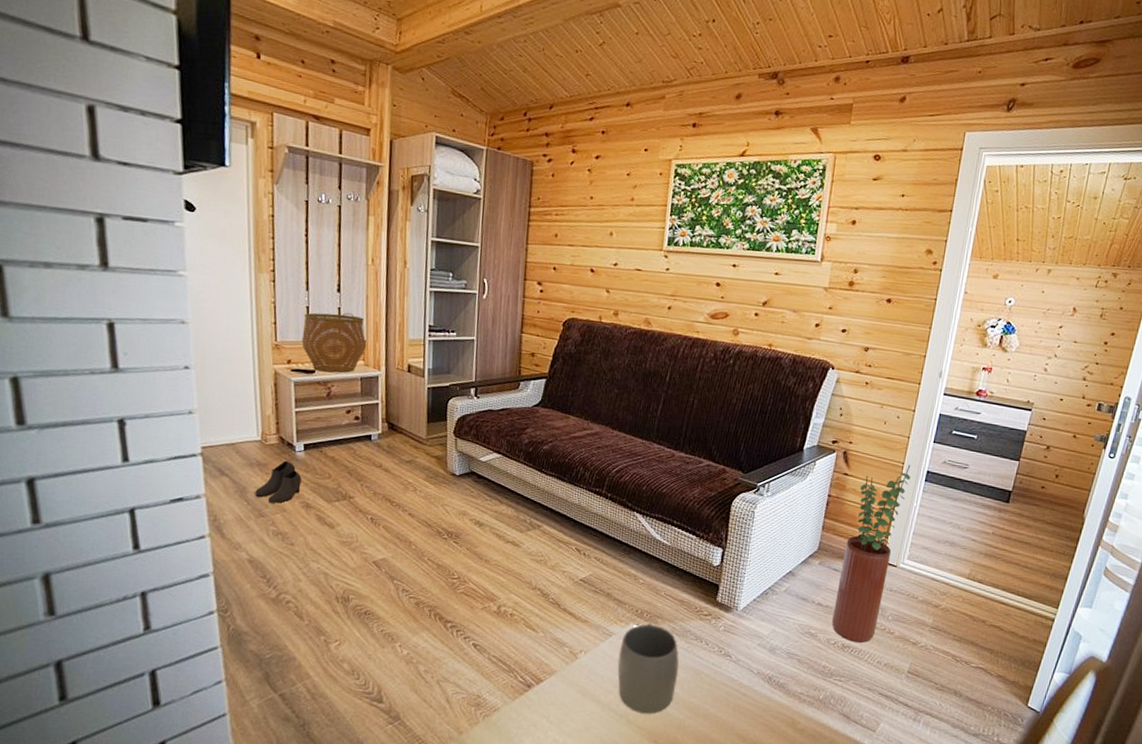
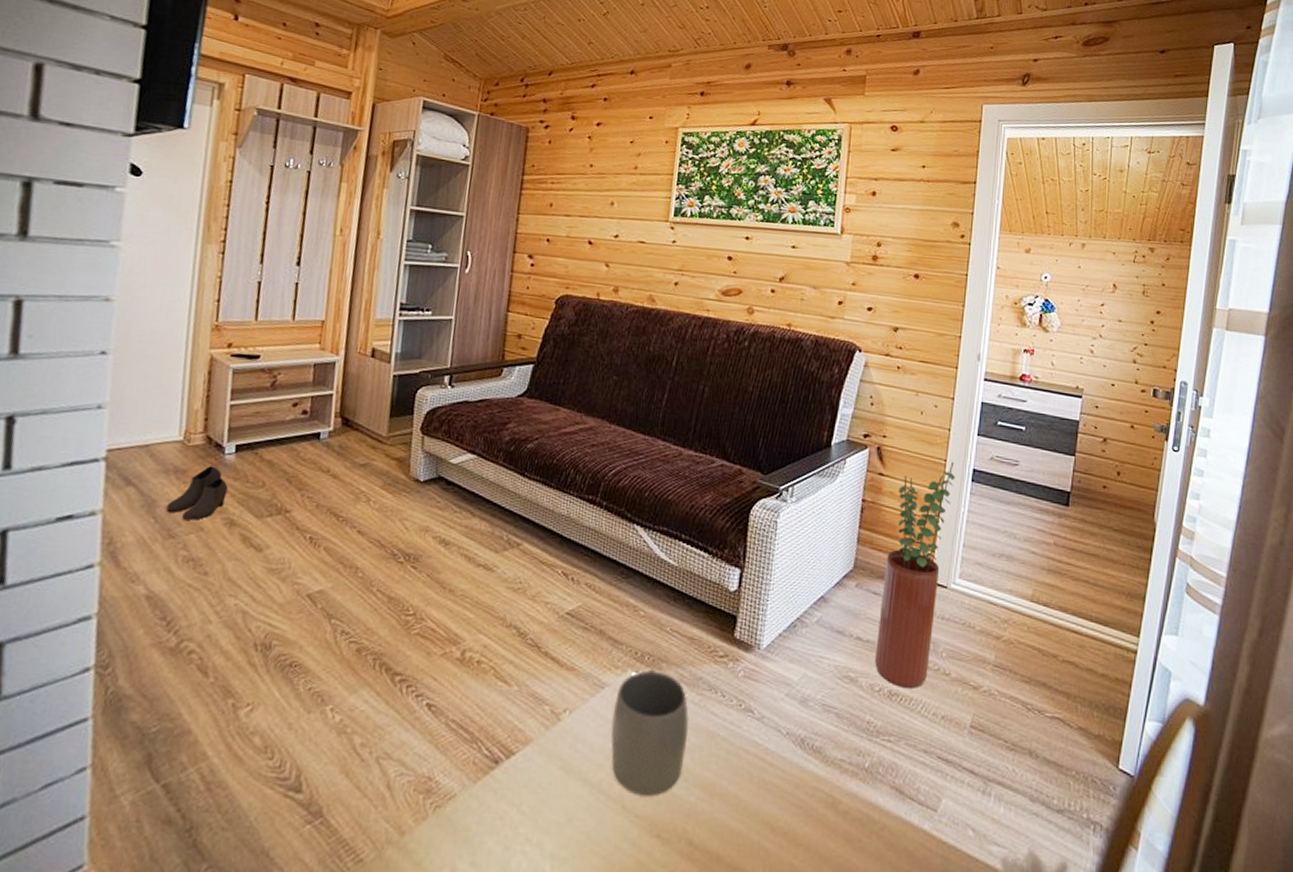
basket: present [302,312,367,373] -> none [247,288,325,358]

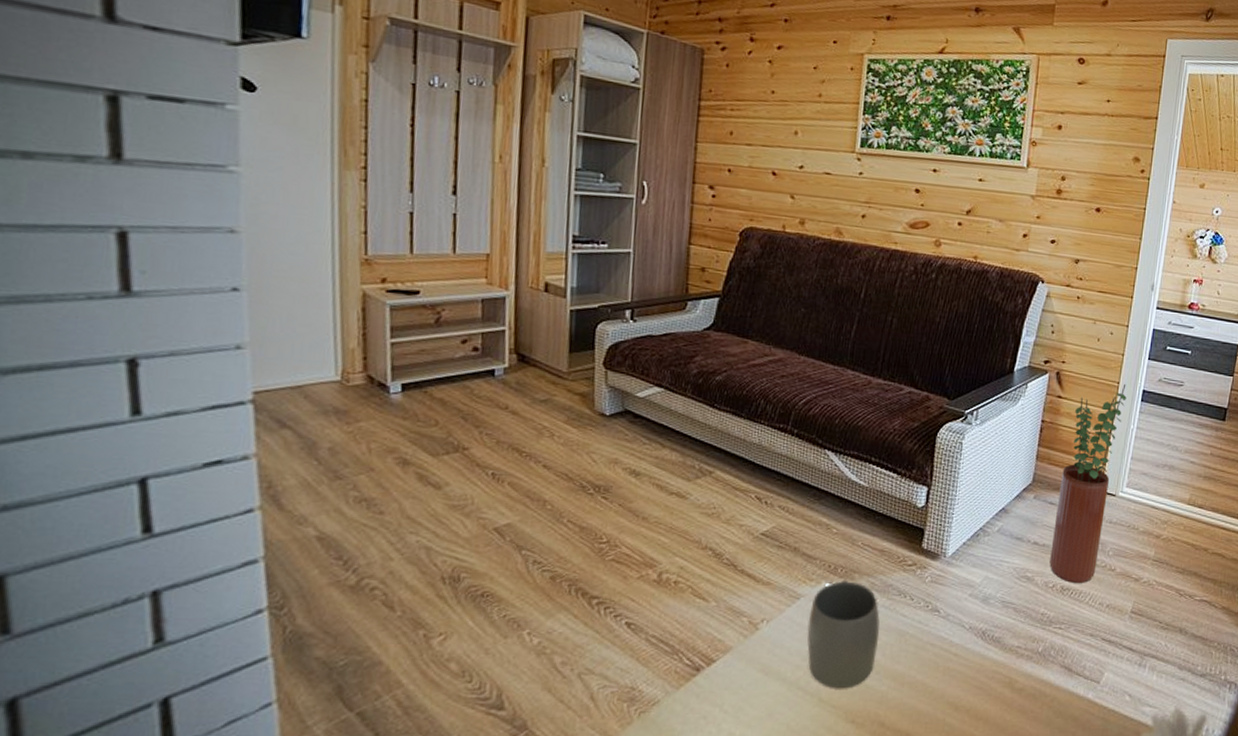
shoe: present [166,466,228,520] -> none [329,406,397,461]

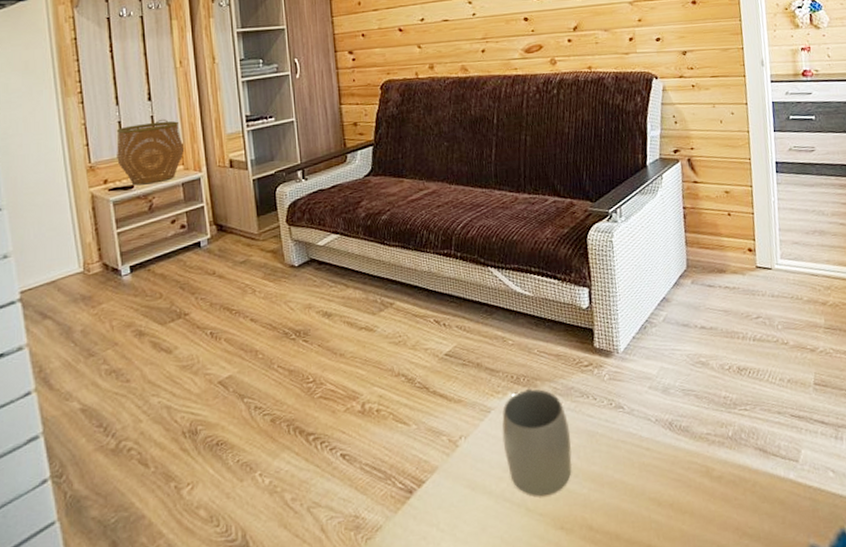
basket: none [402,219,491,294] -> present [116,118,185,185]
vase: present [1049,384,1127,583] -> none [713,159,769,362]

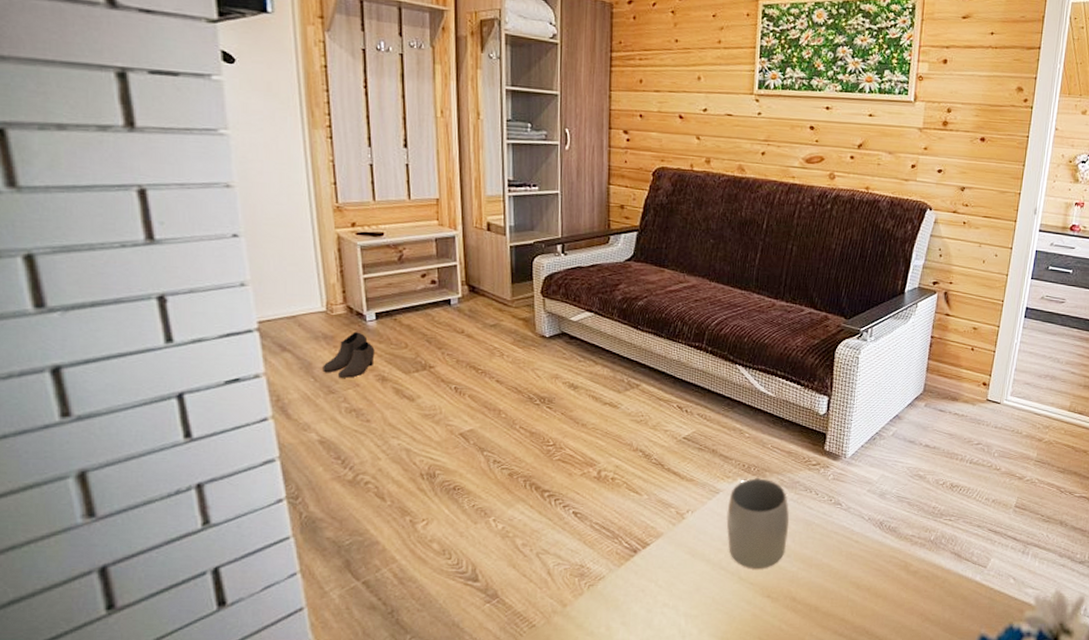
shoe: none [82,288,131,339] -> present [323,332,375,378]
basket: present [116,118,185,185] -> none [367,169,440,235]

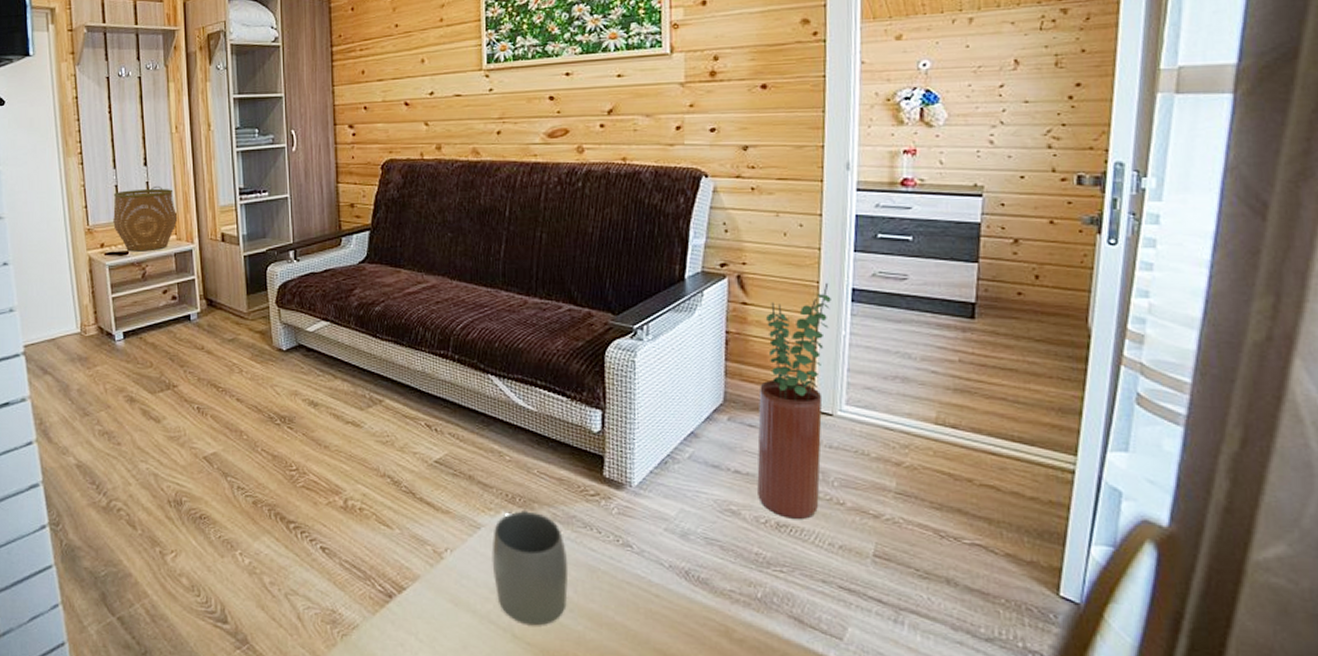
shoe: present [323,332,375,378] -> none [78,352,123,400]
basket: none [367,169,440,235] -> present [113,185,178,252]
vase: none [940,302,1011,481] -> present [757,283,831,519]

